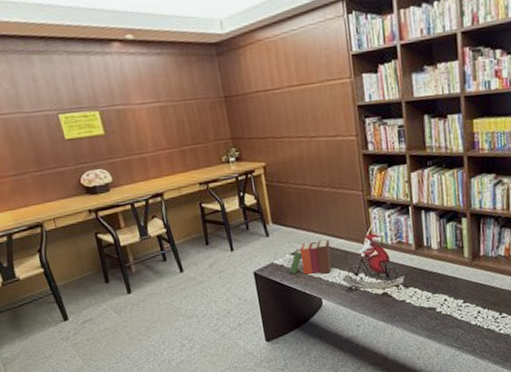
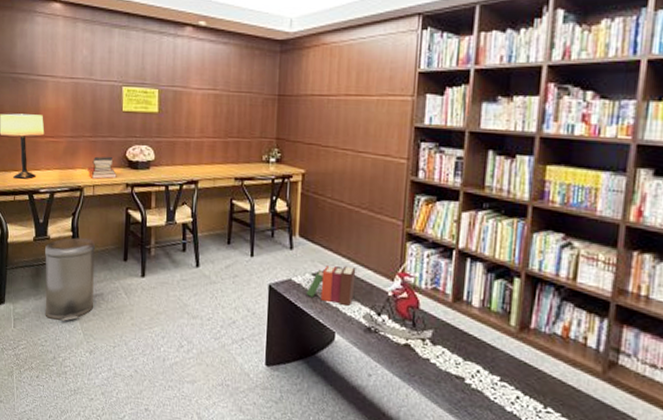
pedal bin: none [17,270,85,355] -> present [45,237,95,321]
books: none [42,187,77,213] -> present [87,156,117,180]

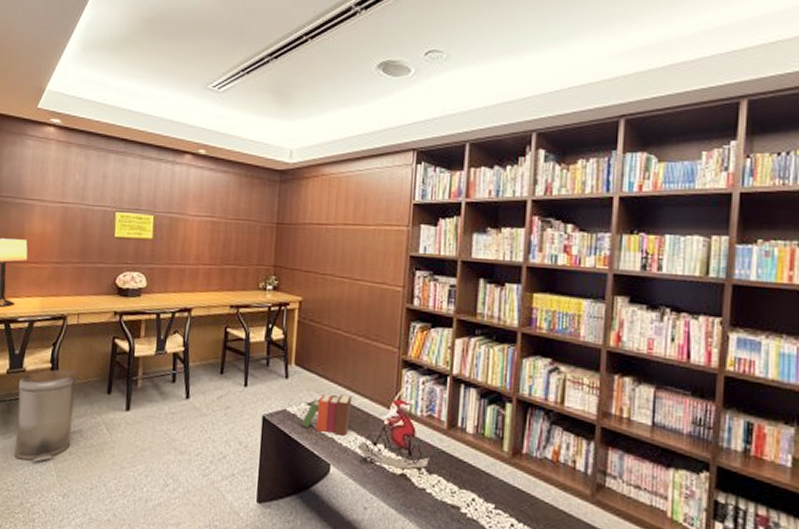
books: present [87,156,117,180] -> none [73,283,105,308]

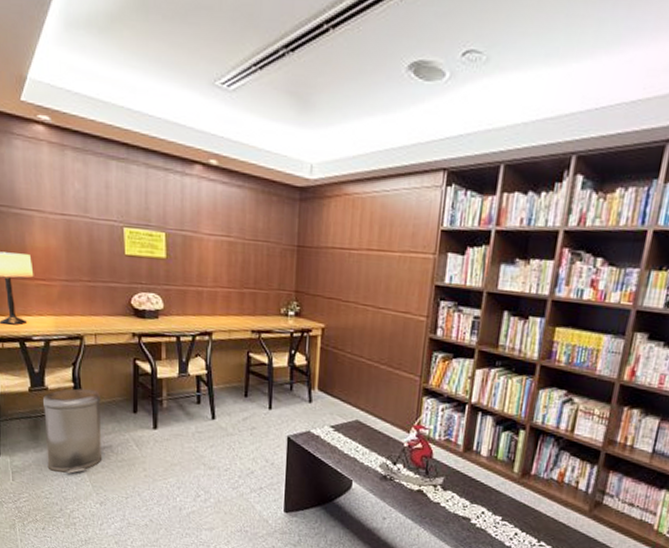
books: present [300,394,353,436] -> none [324,418,374,456]

